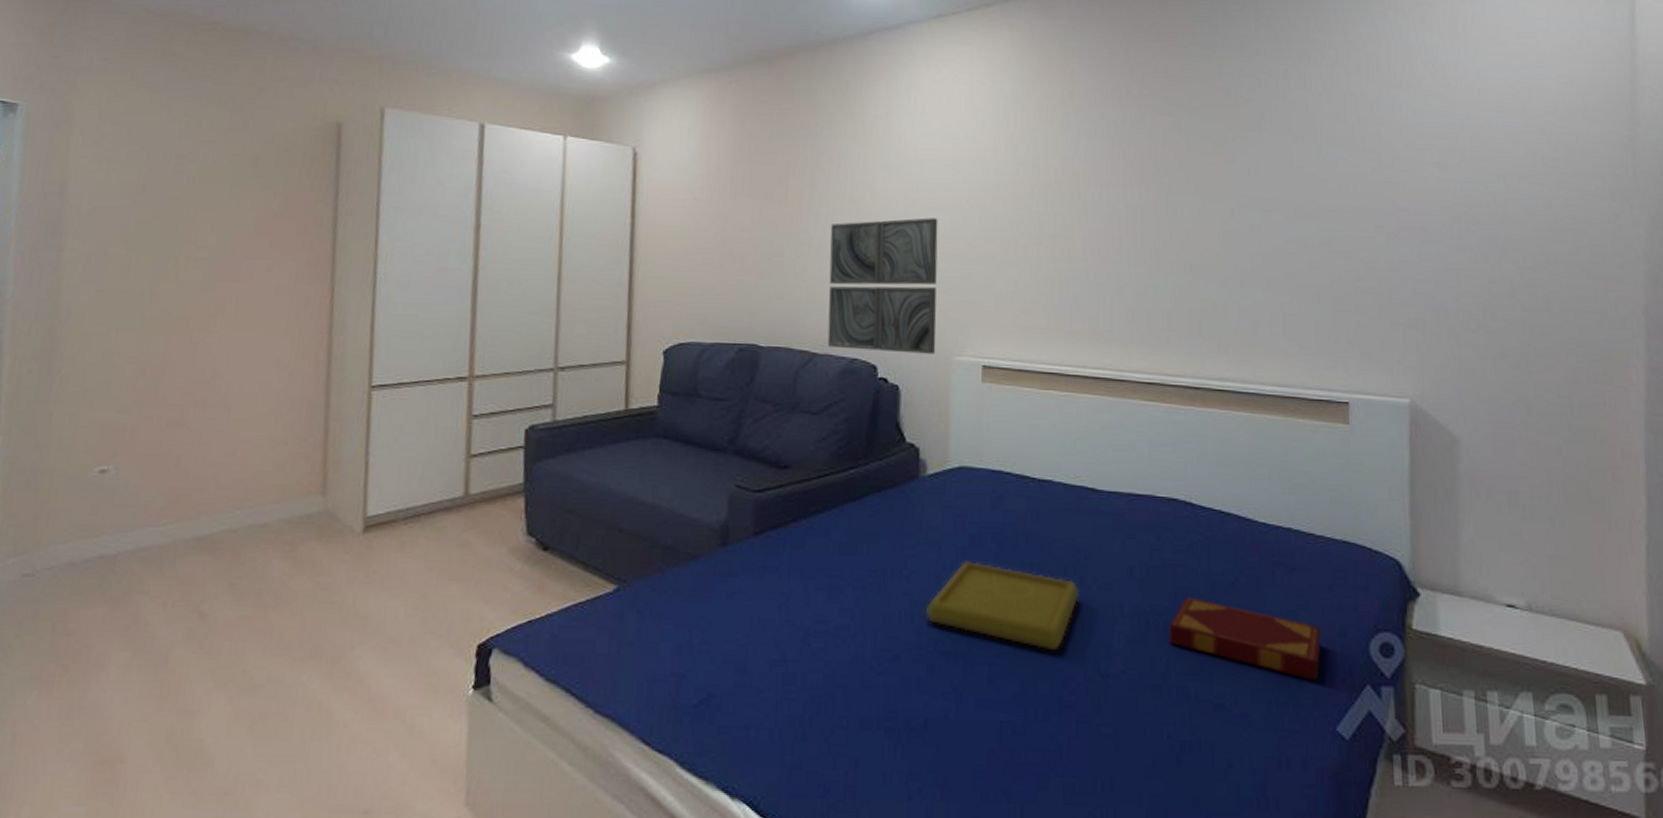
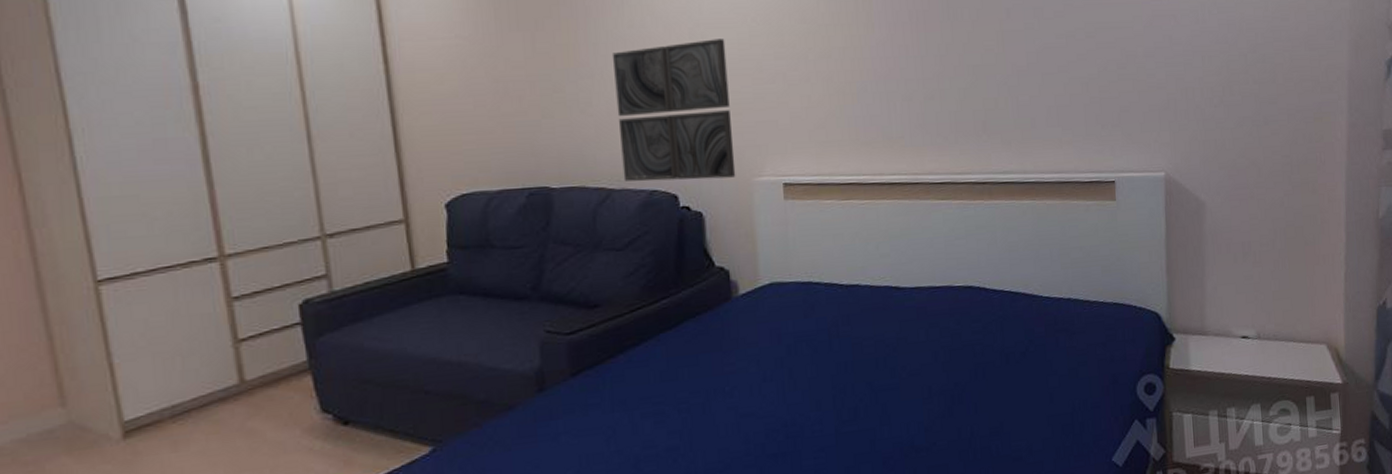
serving tray: present [925,561,1081,651] -> none [750,368,892,437]
hardback book: present [1169,596,1322,681] -> none [971,370,1098,424]

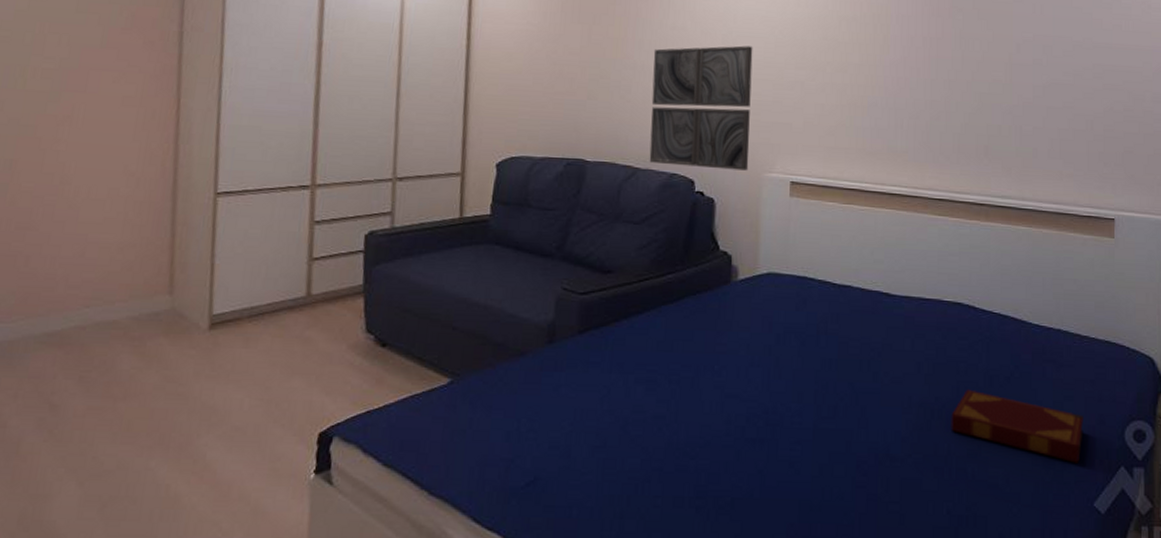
hardback book: none [971,370,1098,424] -> present [951,389,1083,463]

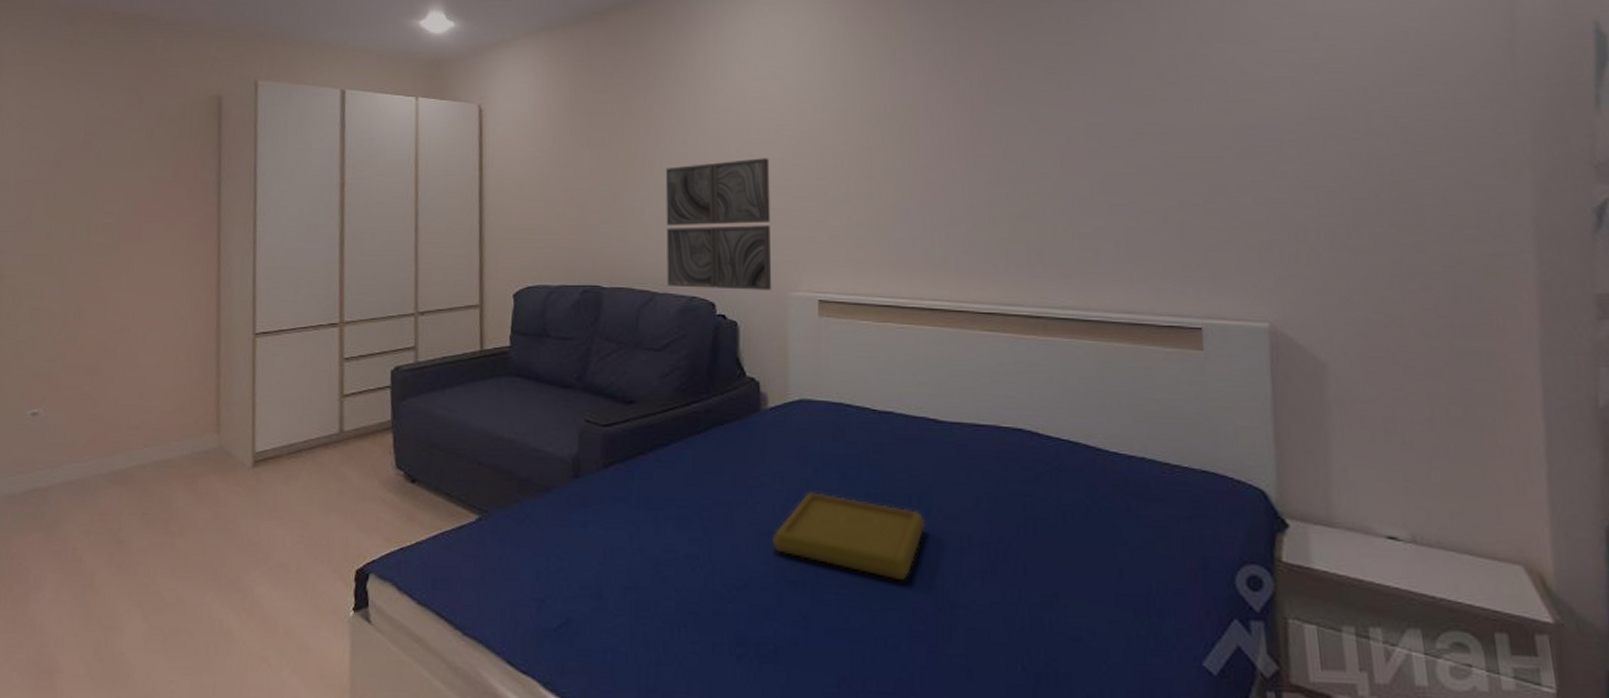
serving tray: none [734,358,874,438] -> present [771,492,927,581]
hardback book: present [951,389,1083,463] -> none [1019,527,1183,615]

